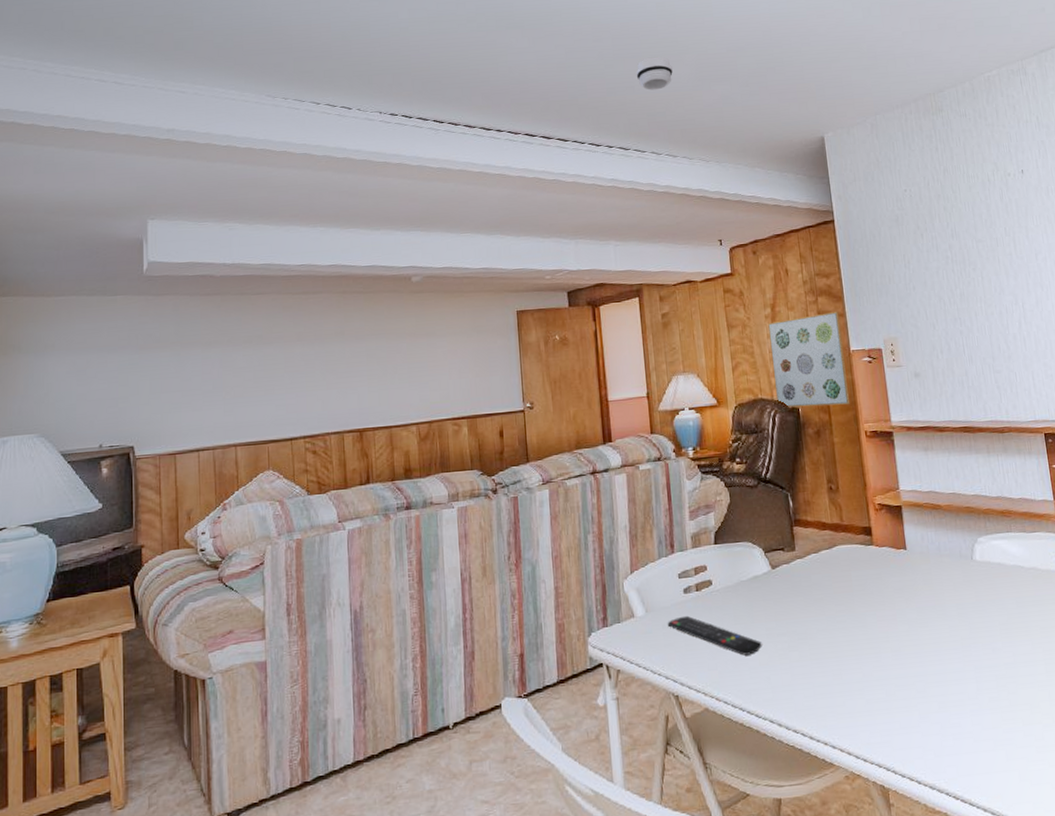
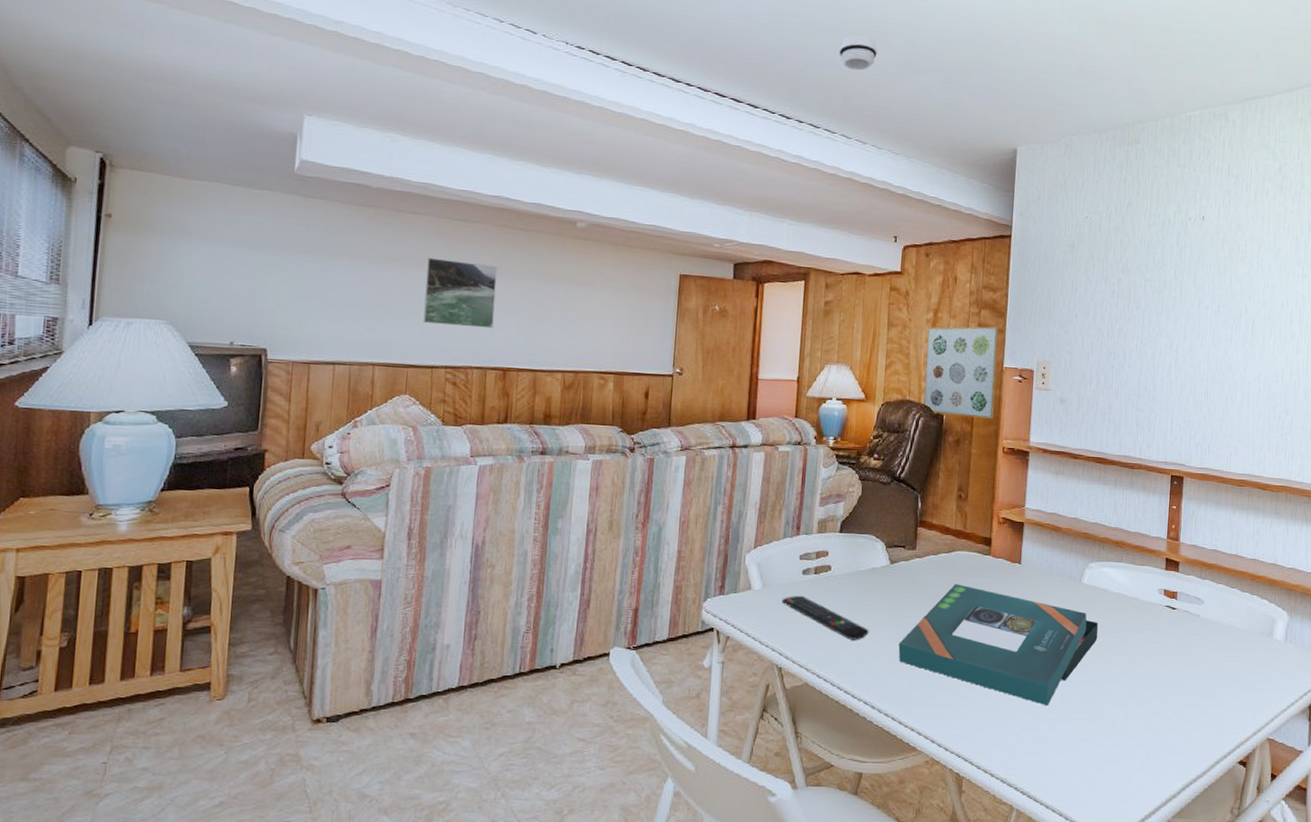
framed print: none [274,331,345,398] -> present [423,257,498,329]
board game: none [795,580,1003,698] -> present [898,584,1099,706]

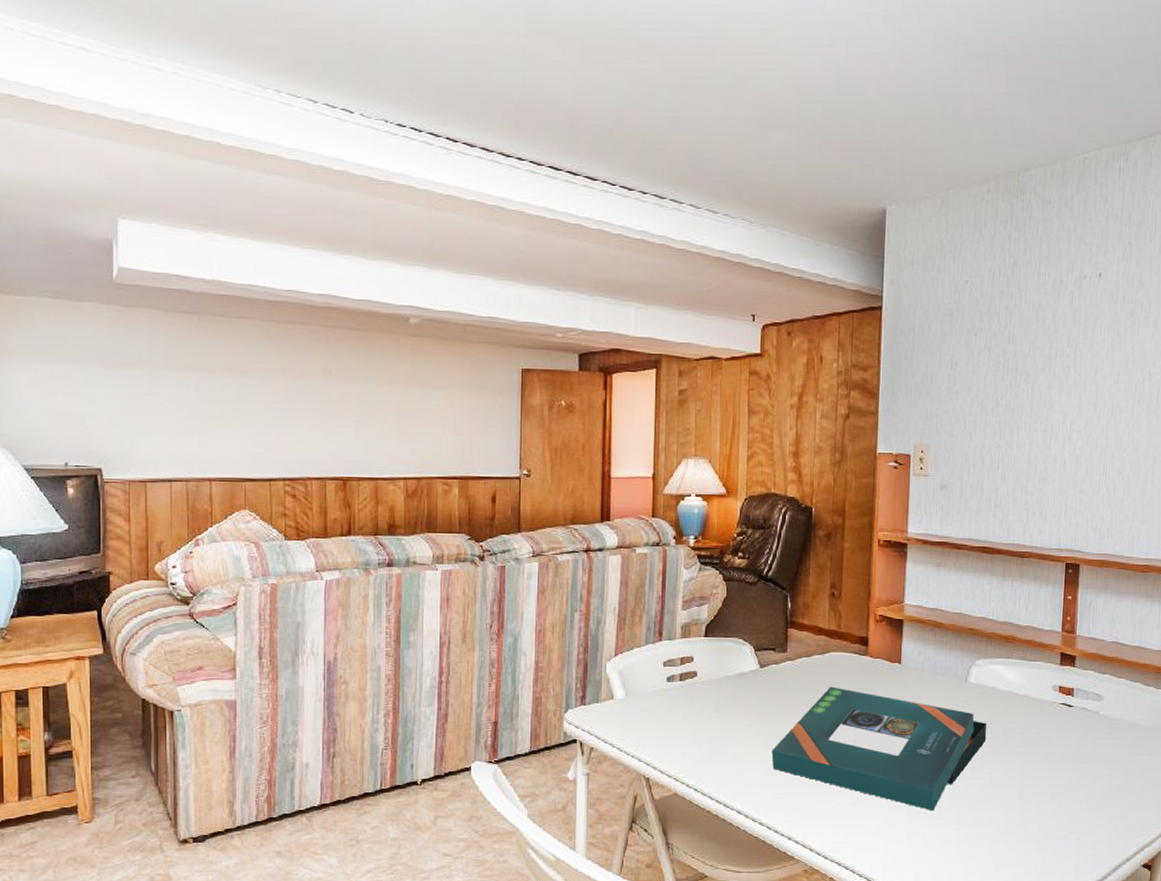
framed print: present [423,257,498,329] -> none [256,364,330,437]
remote control: present [781,595,869,640] -> none [646,703,740,748]
smoke detector: present [839,34,877,71] -> none [683,89,726,131]
wall art: present [923,326,999,419] -> none [789,409,871,509]

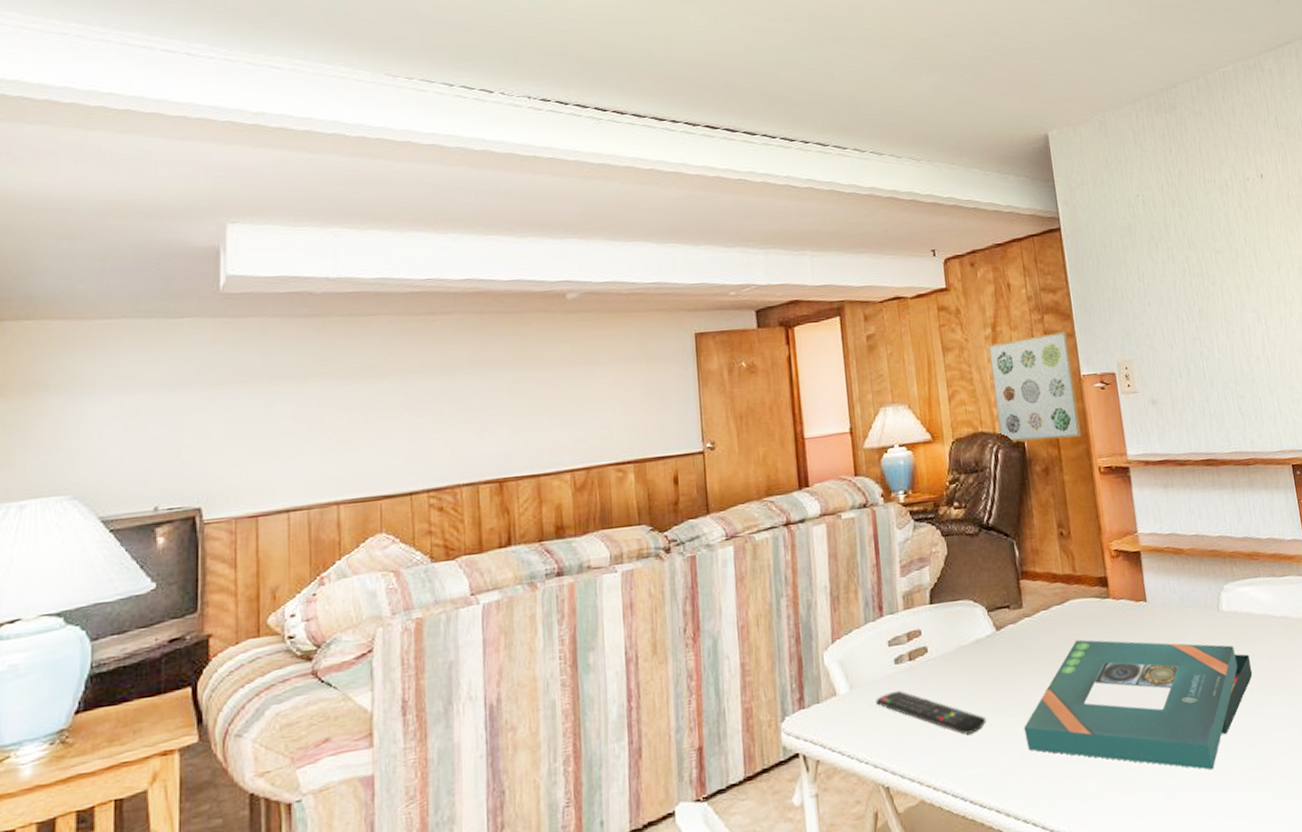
remote control: none [646,703,740,748] -> present [875,690,986,735]
wall art: none [789,409,871,509] -> present [988,331,1082,442]

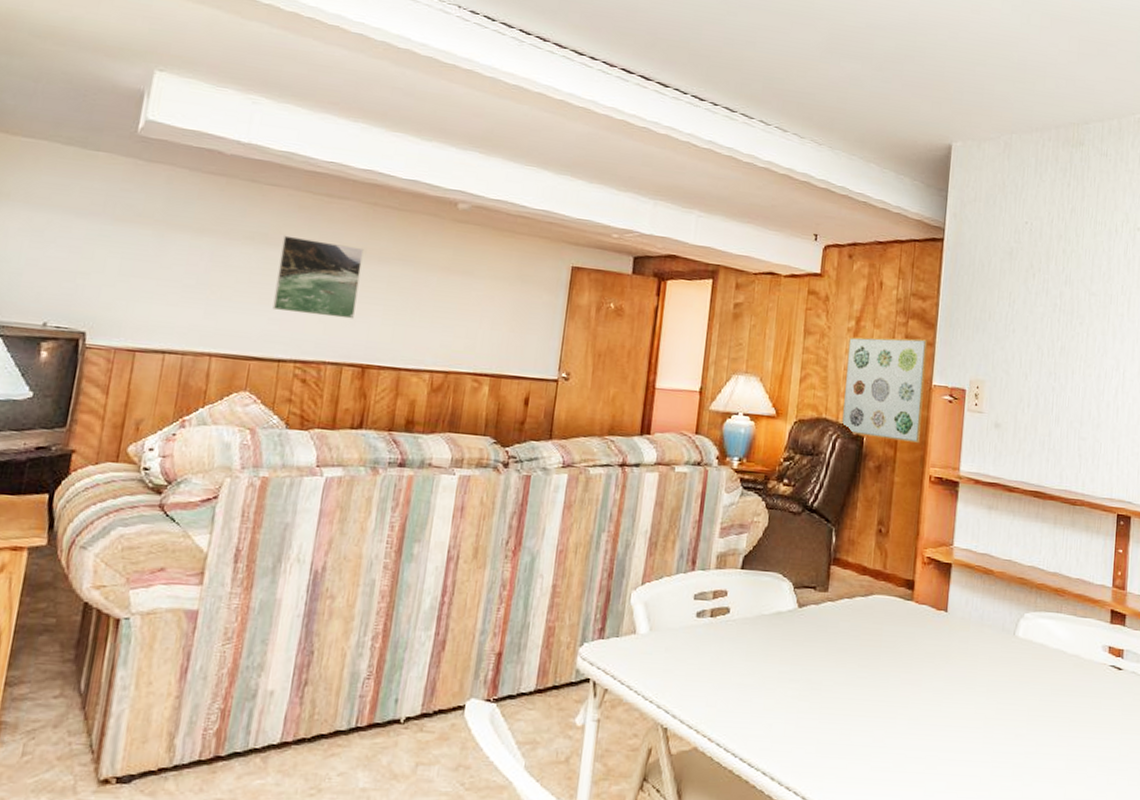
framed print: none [391,360,481,443] -> present [272,235,364,319]
remote control: present [875,690,986,735] -> none [670,641,771,697]
board game: present [1024,639,1253,770] -> none [804,633,1035,782]

